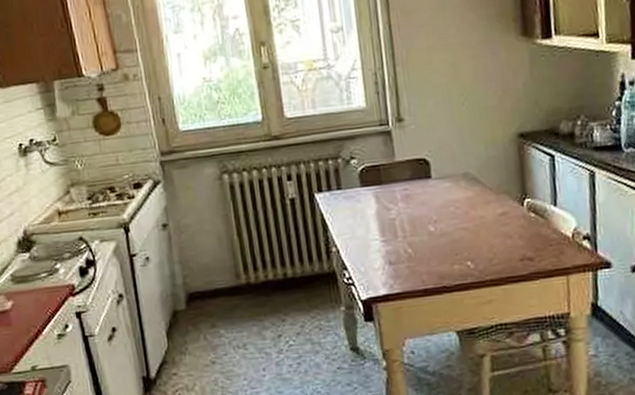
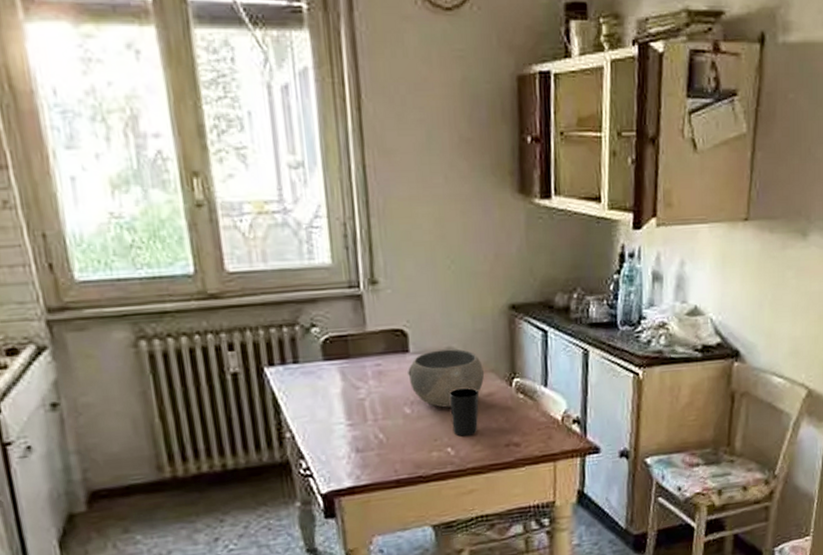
bowl: none [431,174,499,226] -> present [408,349,485,408]
cup: none [468,208,494,252] -> present [450,388,479,437]

